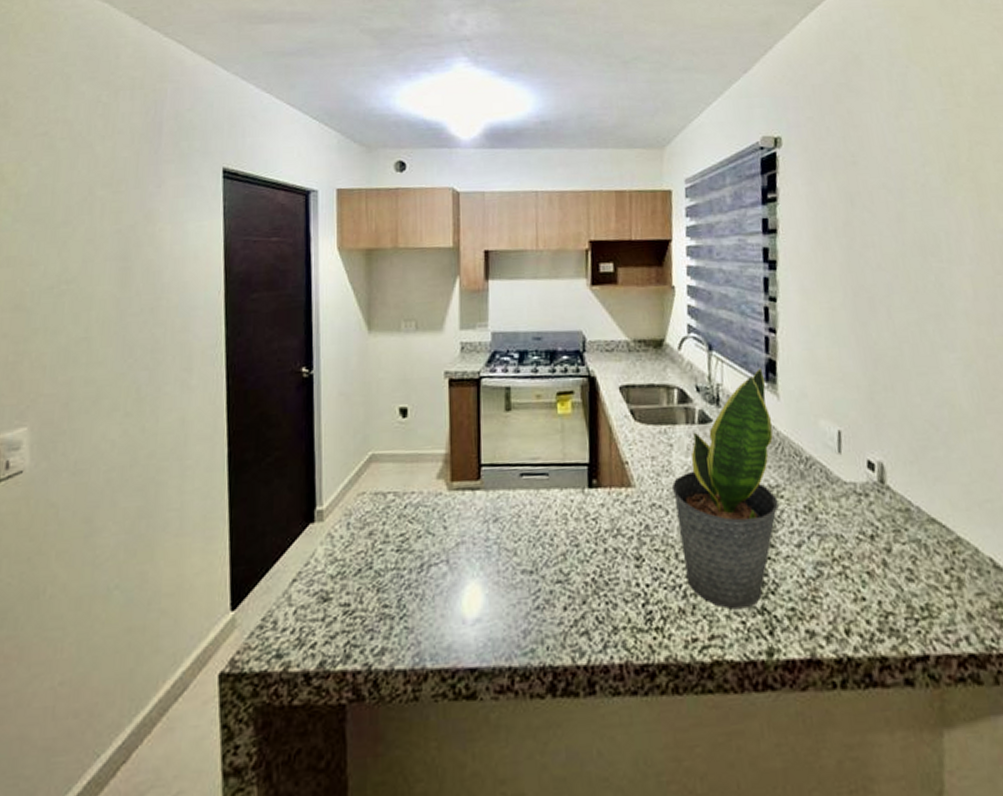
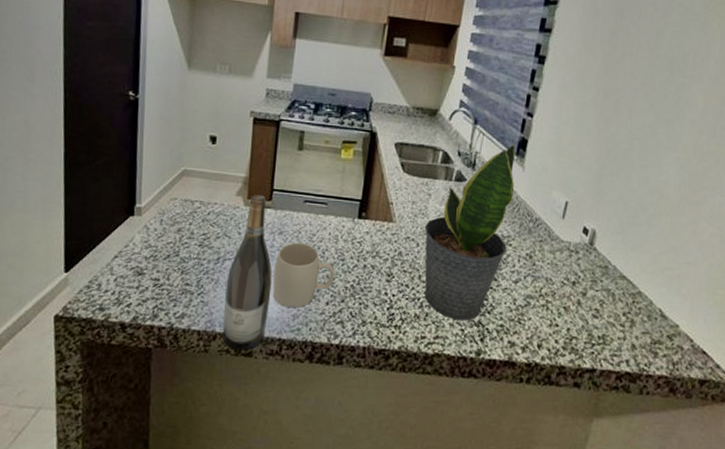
wine bottle: none [434,474,493,693] -> present [223,195,273,351]
mug: none [492,529,570,621] -> present [272,242,335,308]

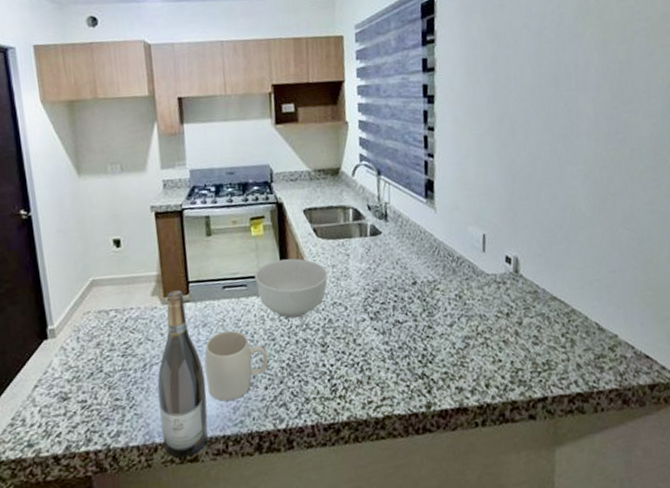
bowl: none [336,186,406,244] -> present [254,258,328,318]
potted plant: present [424,144,516,321] -> none [349,187,435,377]

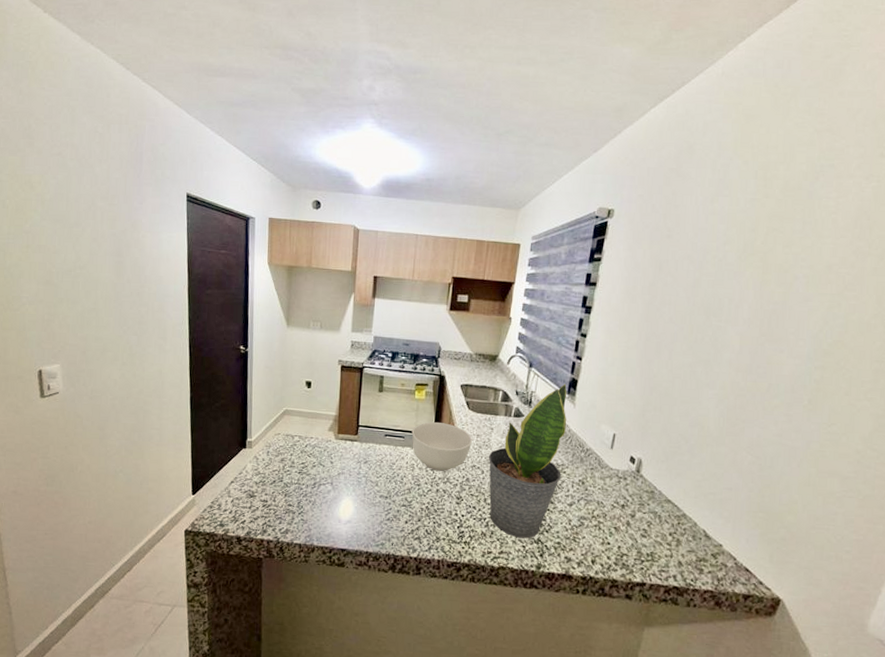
wine bottle: present [157,290,208,459] -> none [319,430,360,562]
mug: present [204,330,269,402] -> none [360,470,412,526]
potted plant: none [349,187,435,377] -> present [488,384,567,539]

